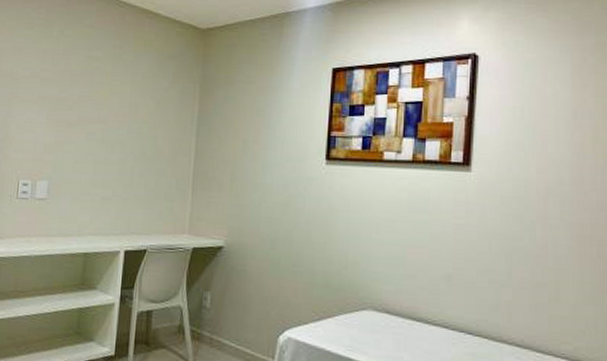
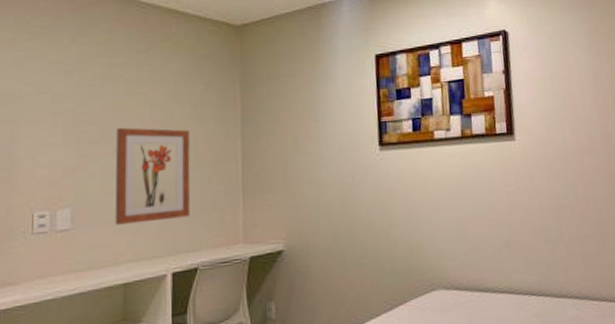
wall art: none [82,114,151,203] -> present [115,127,191,225]

